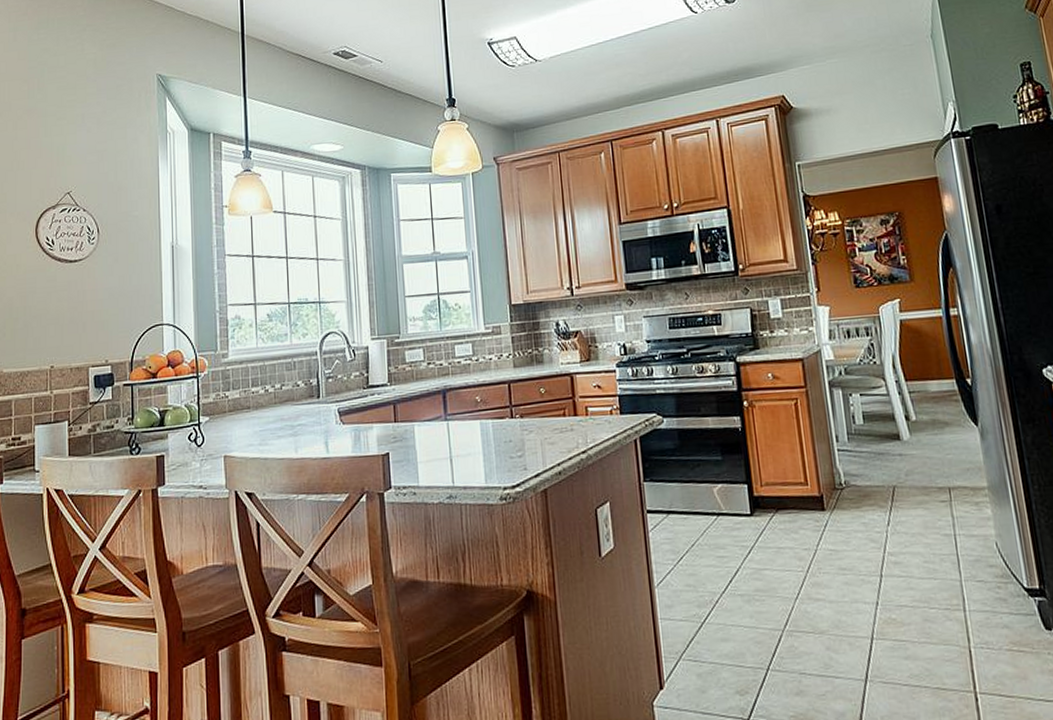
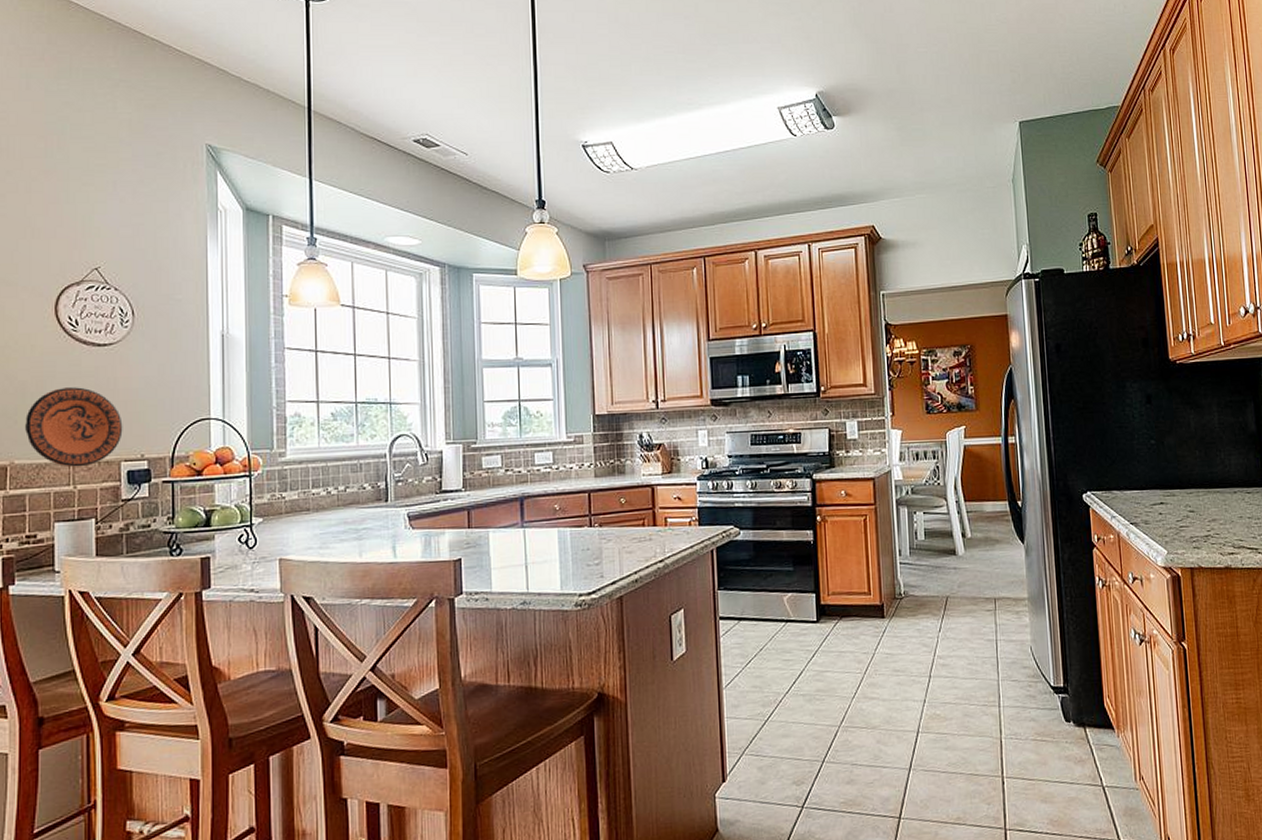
decorative plate: none [12,300,90,374] -> present [25,387,123,468]

